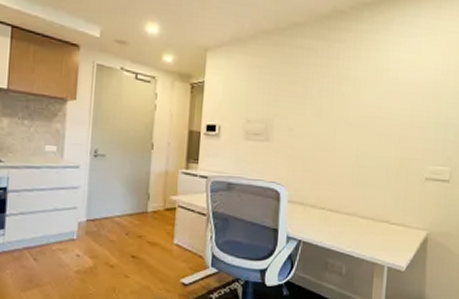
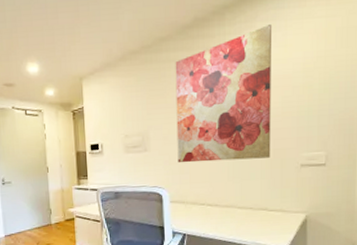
wall art: none [301,30,408,166] -> present [175,25,273,163]

